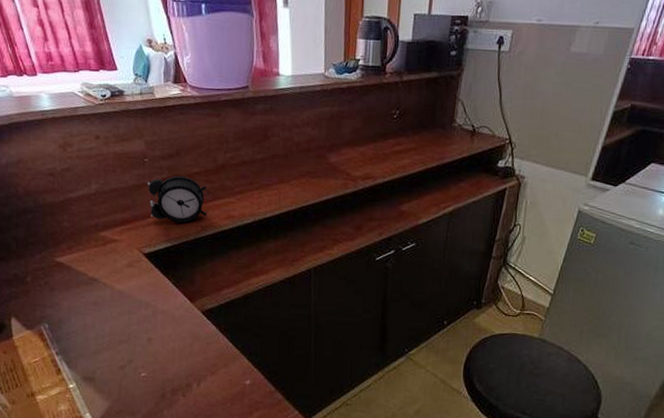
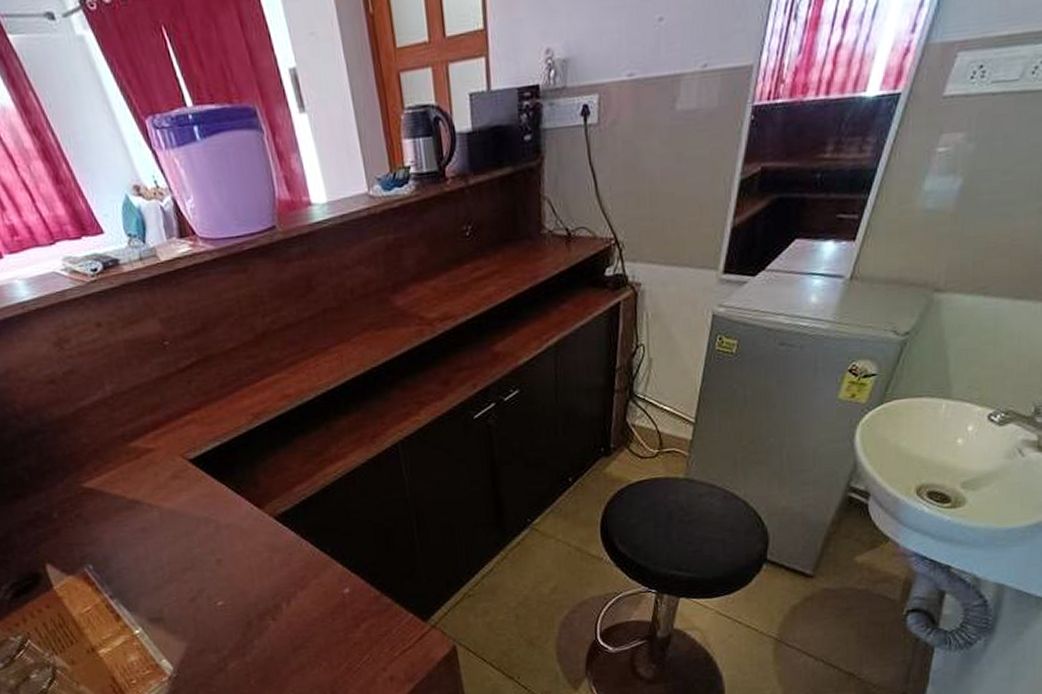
alarm clock: present [147,175,208,223] -> none [174,355,257,415]

